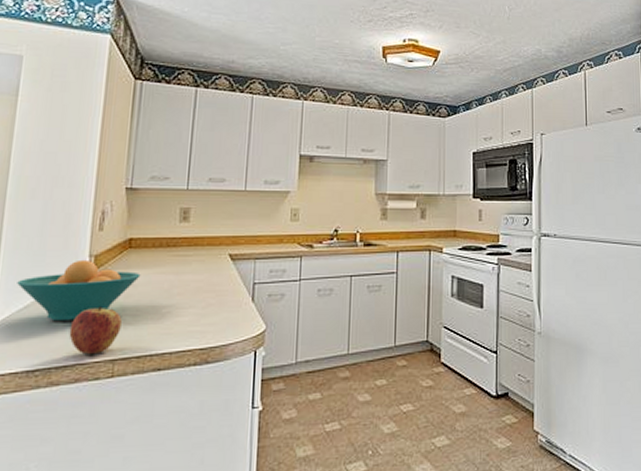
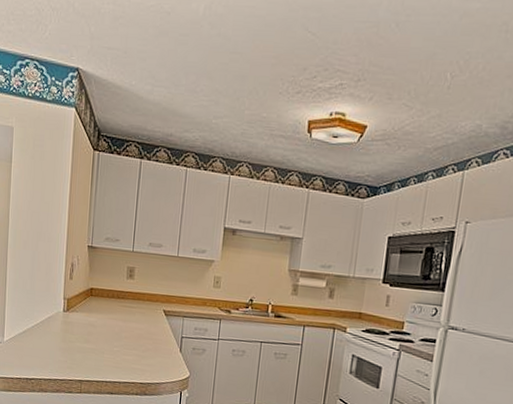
fruit bowl: present [17,259,141,322] -> none [18,300,99,347]
apple: present [69,306,122,355] -> none [52,339,86,374]

